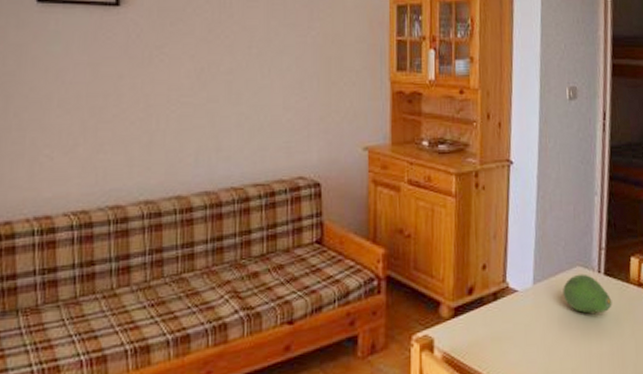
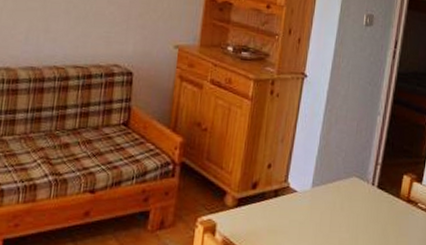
fruit: present [563,273,612,314] -> none [337,184,382,221]

